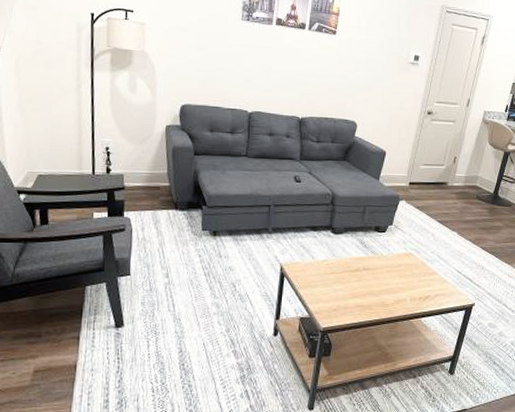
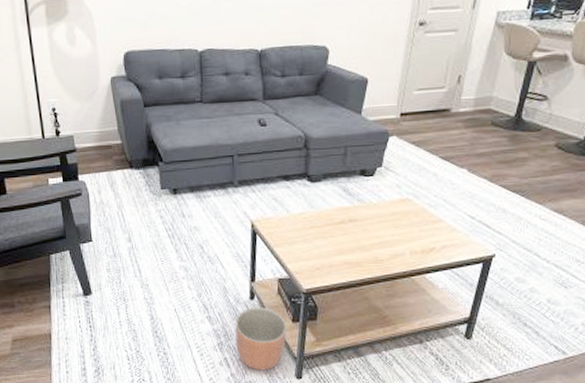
planter: none [257,343,304,403] -> present [235,307,288,371]

